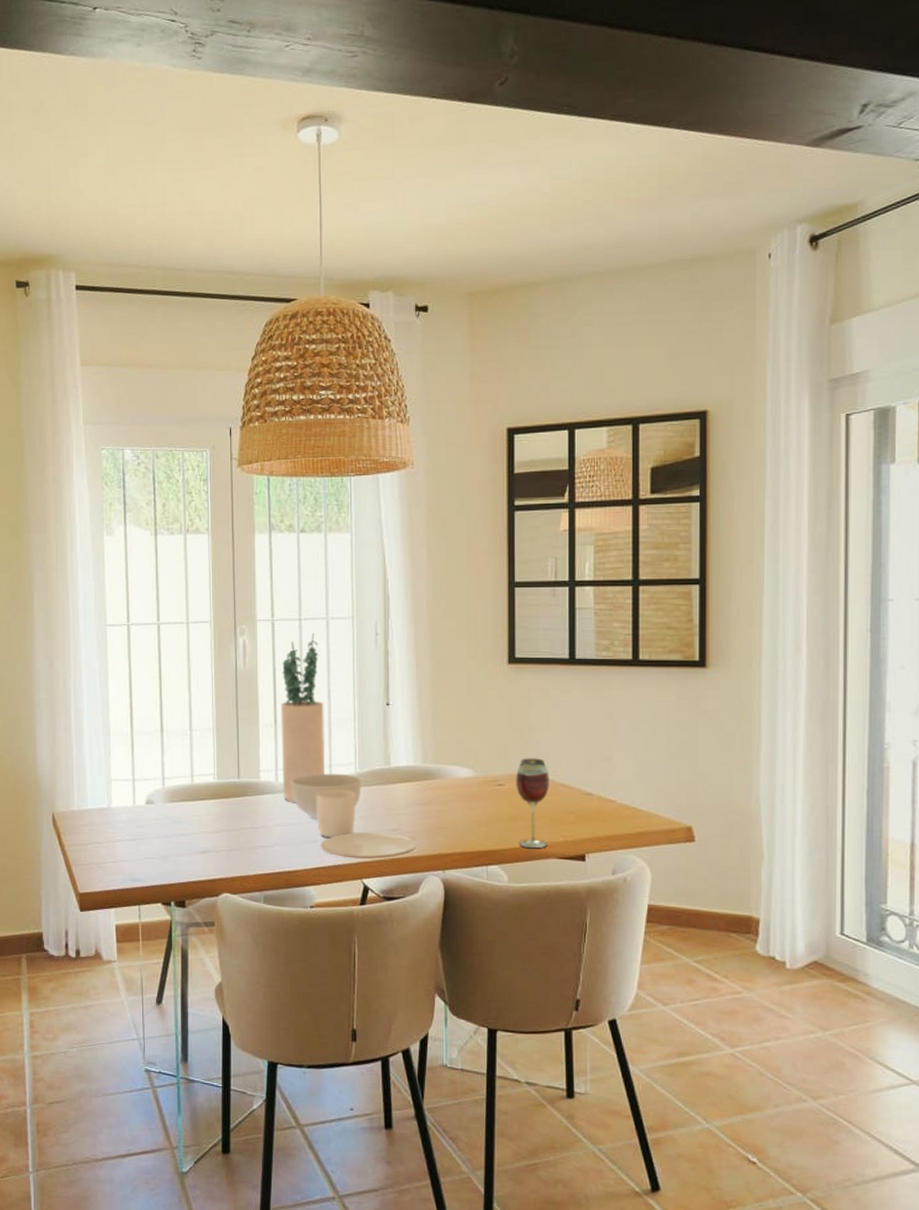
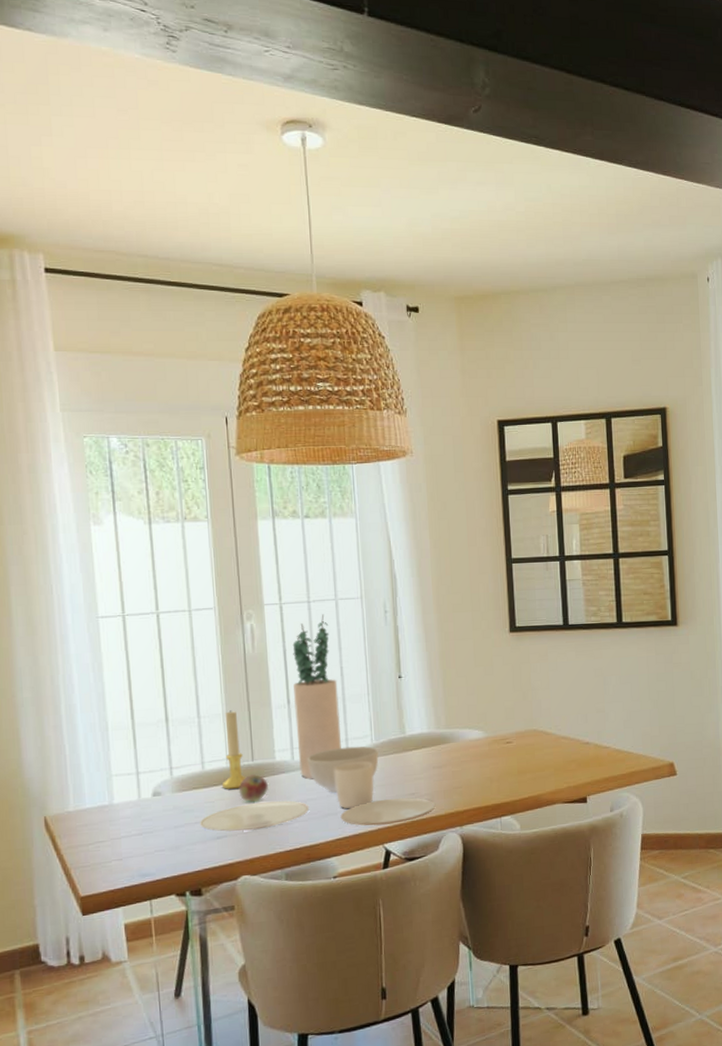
plate: none [186,821,291,849] -> present [199,800,310,832]
candle holder: none [208,725,232,805] -> present [221,710,247,789]
fruit: none [224,793,252,821] -> present [238,775,268,803]
wineglass: present [516,758,550,849] -> none [522,715,553,797]

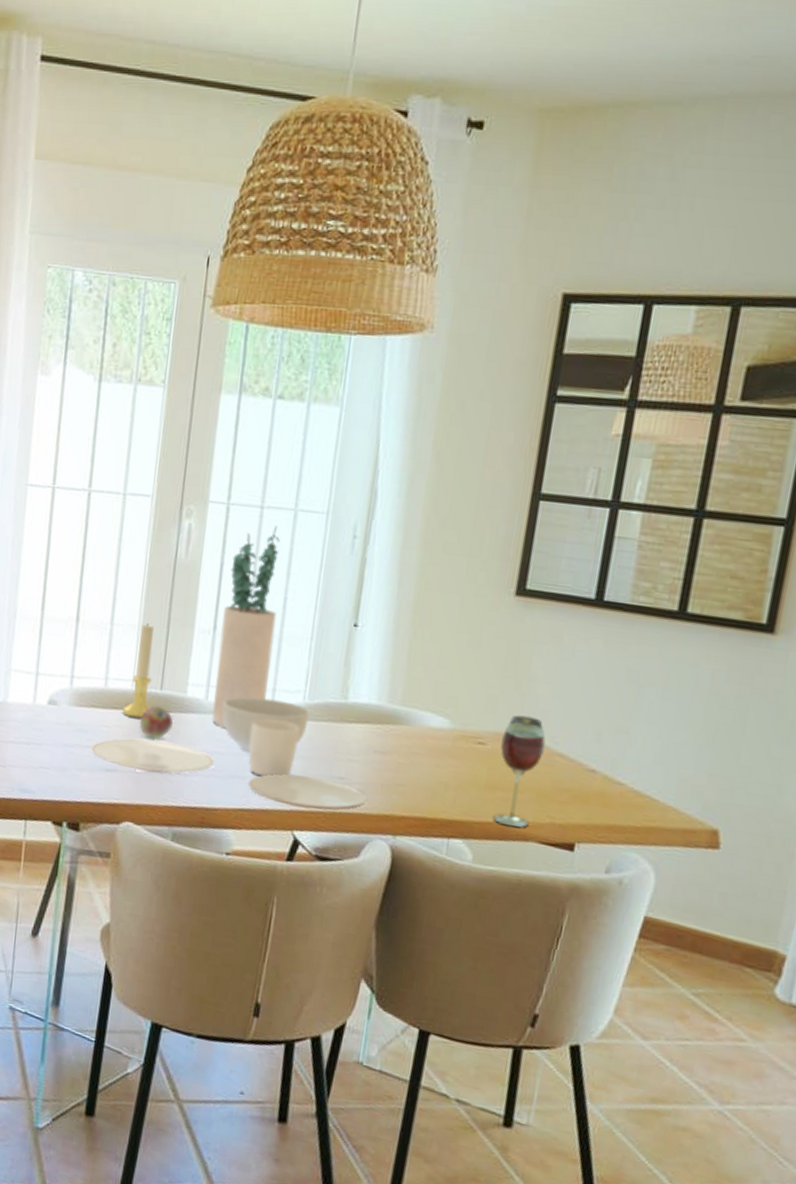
wineglass: none [522,715,553,797] -> present [492,715,546,828]

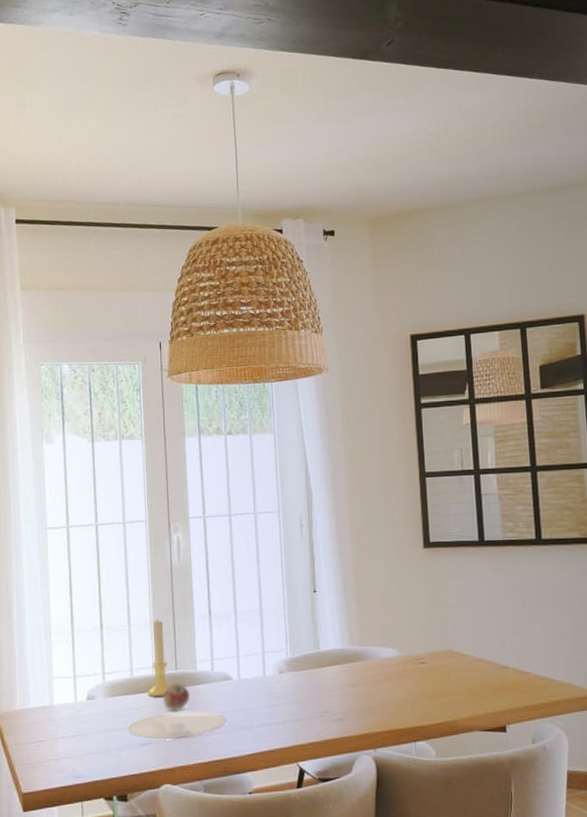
vase: present [211,526,281,728] -> none [214,527,258,690]
bowl: present [222,696,310,753] -> none [226,660,294,706]
mug: present [248,718,300,777] -> none [251,675,289,724]
plate: present [248,774,367,811] -> none [256,715,348,743]
wineglass: present [492,715,546,828] -> none [437,635,470,723]

